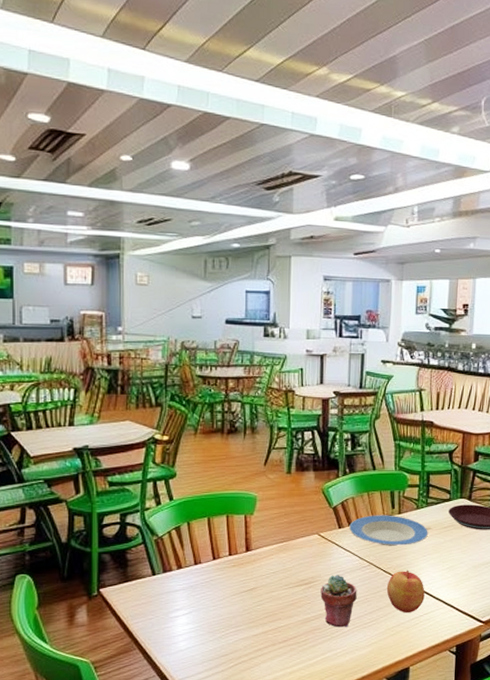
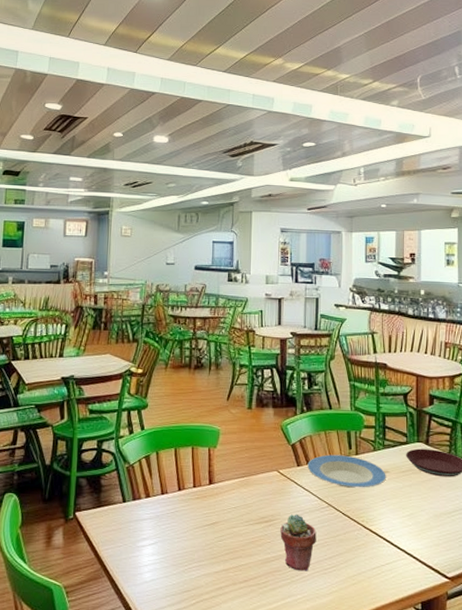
apple: present [386,570,425,613] -> none [346,514,386,561]

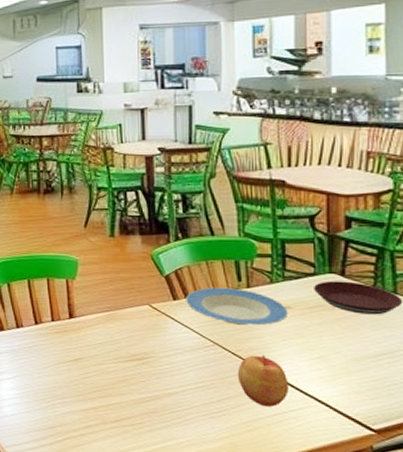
potted succulent: present [280,513,317,572] -> none [156,352,200,414]
apple: none [346,514,386,561] -> present [237,354,289,407]

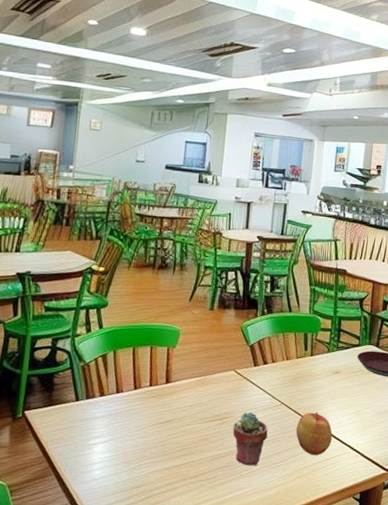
potted succulent: none [156,352,200,414] -> present [233,411,268,466]
plate: present [186,287,288,326] -> none [264,355,338,388]

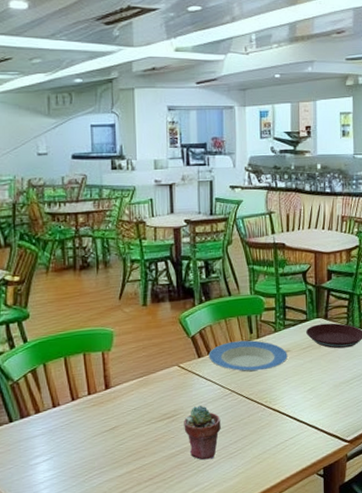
plate: none [264,355,338,388] -> present [209,340,288,372]
apple: present [295,411,332,455] -> none [250,394,289,439]

